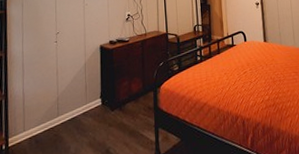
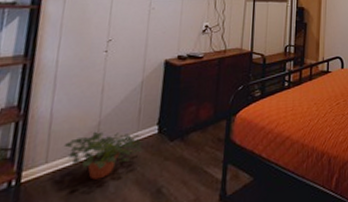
potted plant: none [35,105,92,143] -> present [63,131,144,180]

